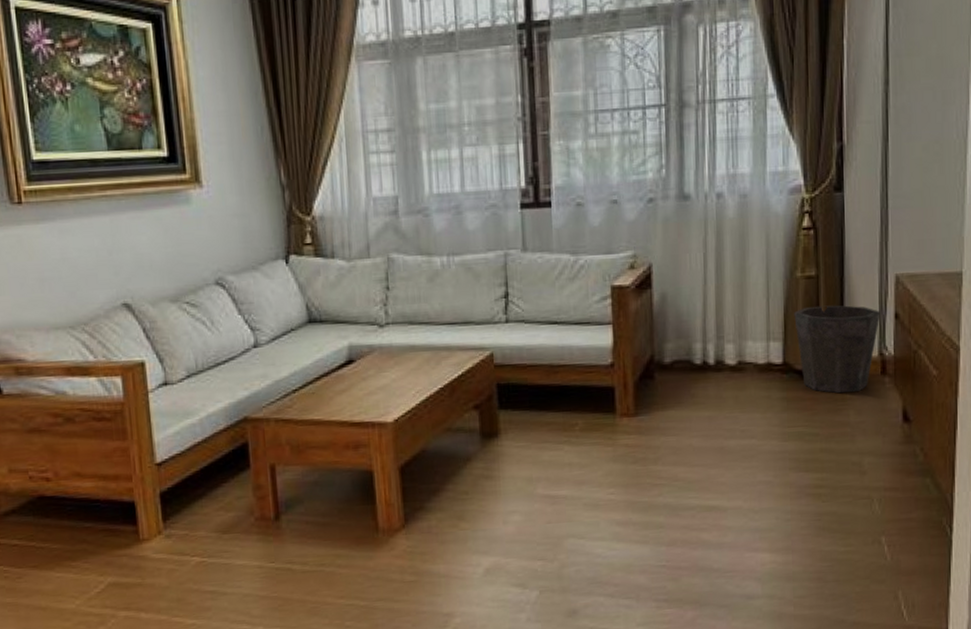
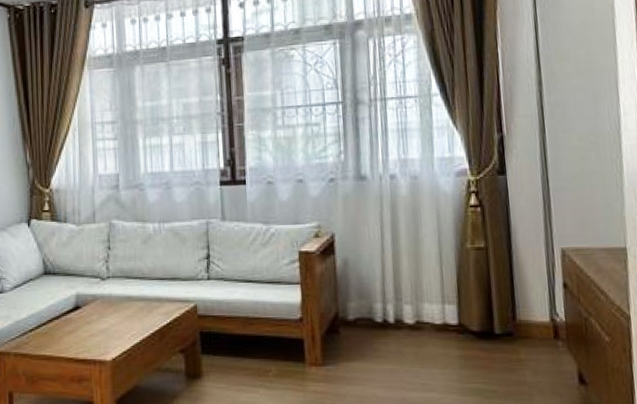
waste bin: present [794,305,880,393] -> none [466,274,549,353]

